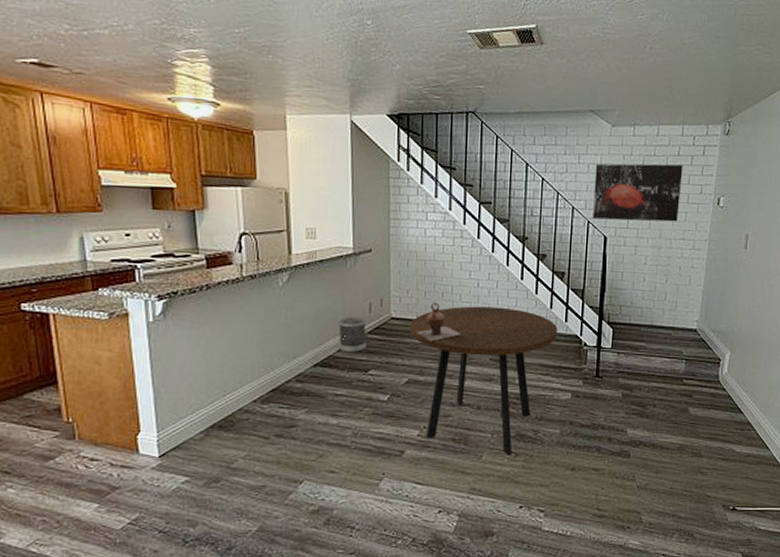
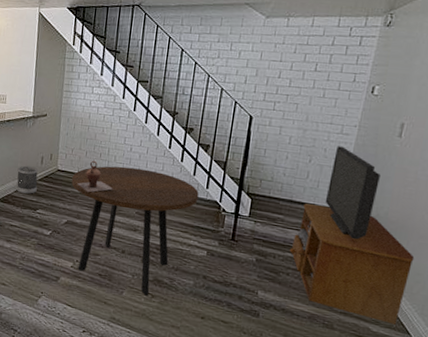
wall art: present [593,163,683,222] -> none [240,51,337,107]
tv stand: none [654,262,767,441] -> present [289,146,415,325]

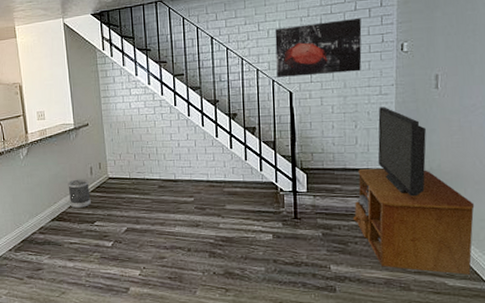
dining table: present [71,166,199,296] -> none [125,162,254,291]
ceramic jug: present [77,160,113,193] -> none [131,162,167,196]
wall art: none [240,51,337,107] -> present [275,17,362,77]

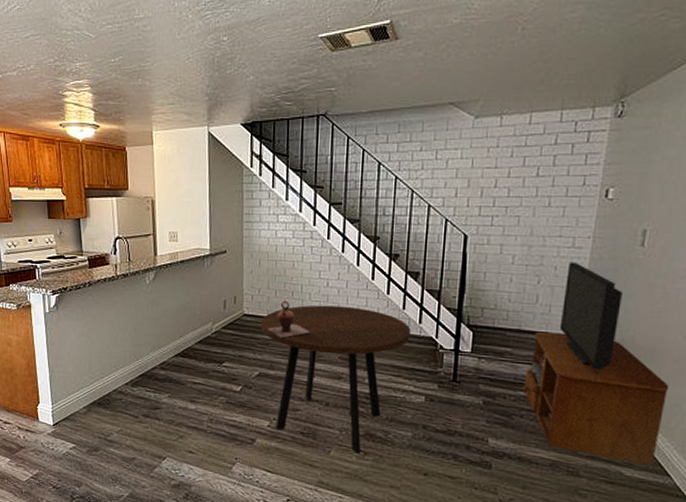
wastebasket: present [68,179,91,209] -> none [197,312,221,346]
dining table: none [125,162,254,291] -> present [261,305,411,454]
ceramic jug: none [131,162,167,196] -> present [268,300,310,339]
wall art: present [275,17,362,77] -> none [451,153,561,218]

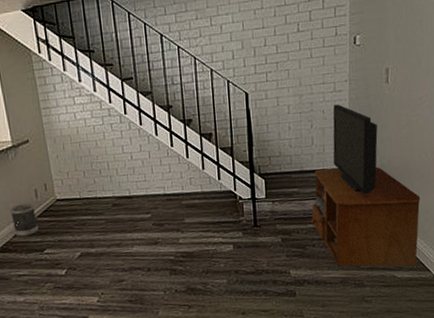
wastebasket: none [197,312,221,346] -> present [10,203,39,237]
dining table: present [261,305,411,454] -> none [74,174,213,309]
ceramic jug: present [268,300,310,339] -> none [82,179,122,217]

